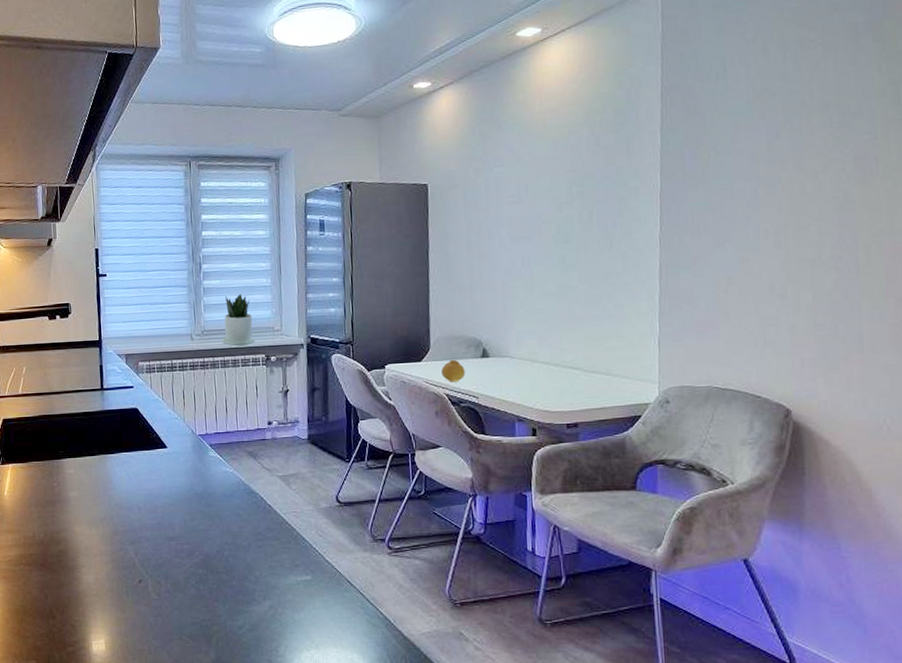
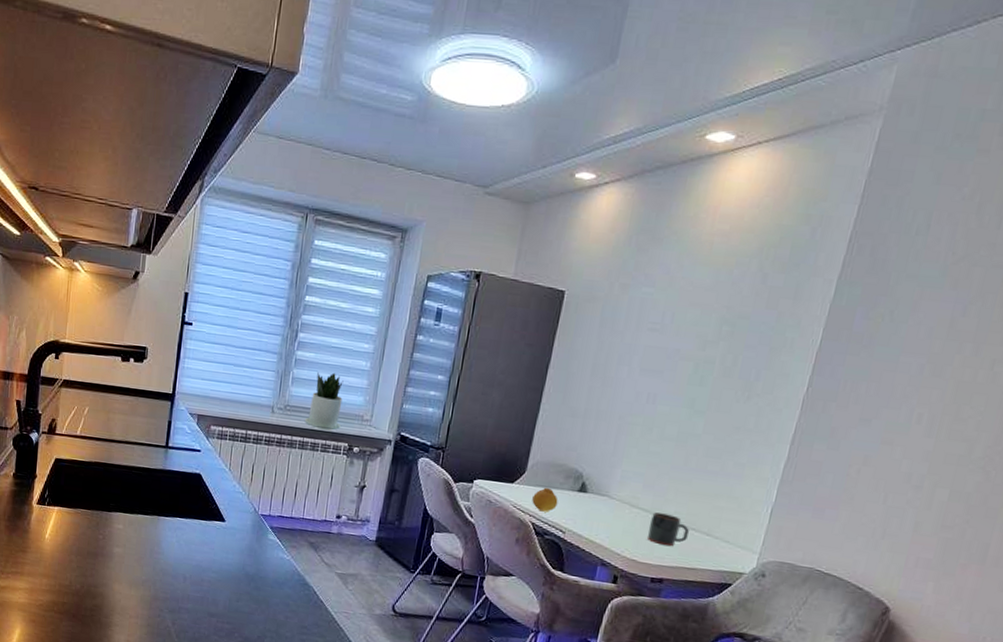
mug: none [552,362,590,391] -> present [647,512,689,546]

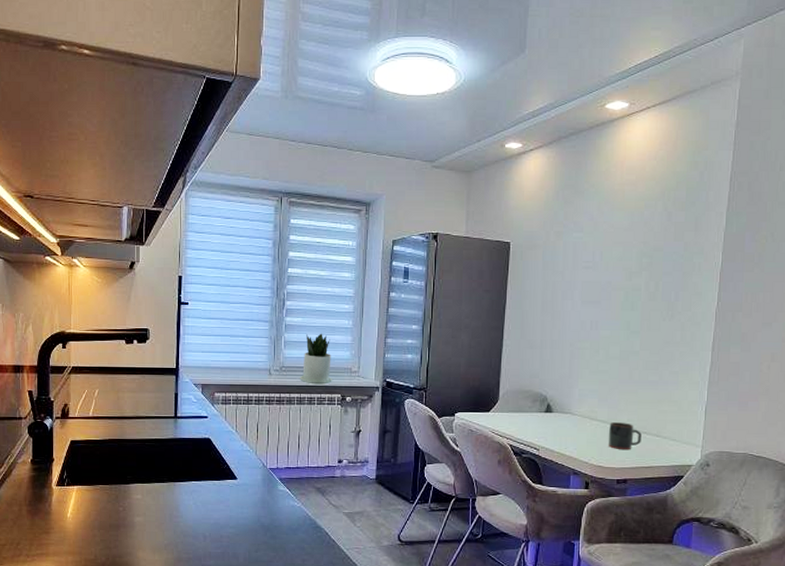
fruit: present [532,487,559,512] -> none [507,412,529,434]

